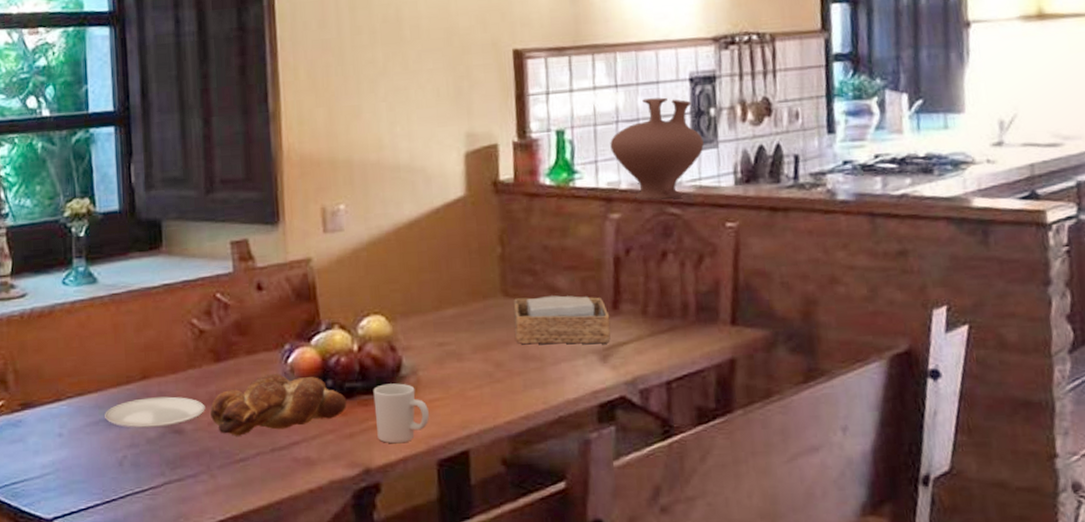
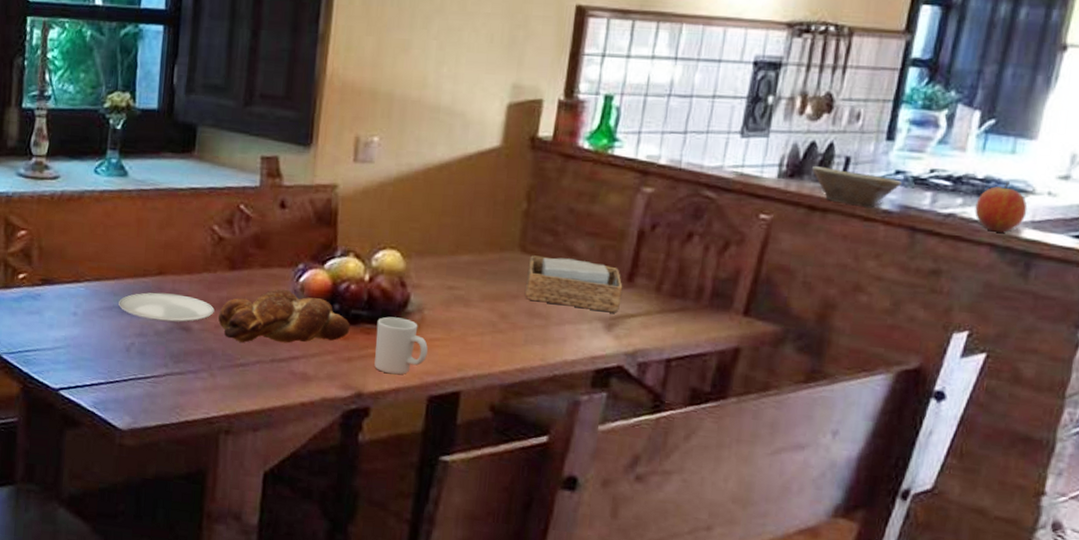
ceramic jug: present [610,97,704,201] -> none [657,76,755,183]
bowl: none [765,167,851,201] -> present [812,165,902,207]
fruit: none [923,155,973,206] -> present [974,181,1028,233]

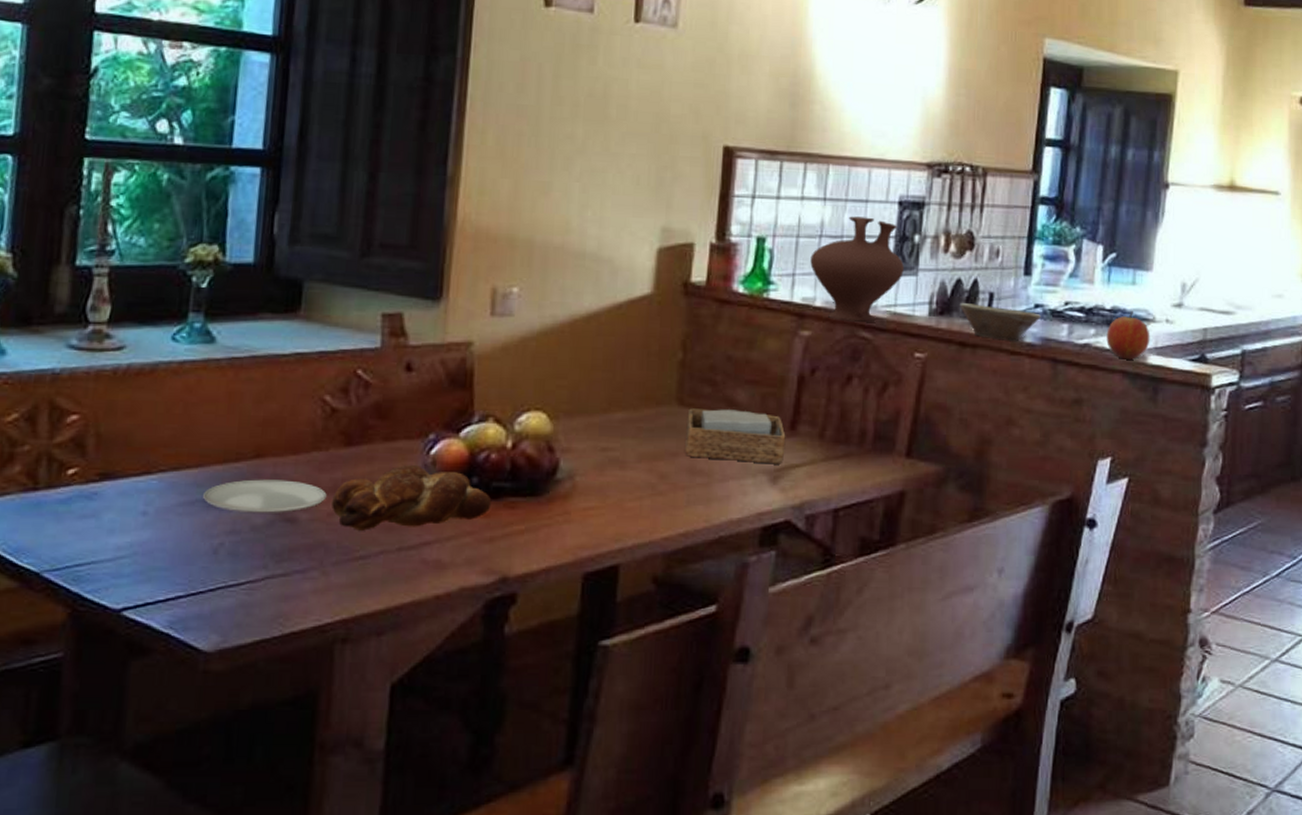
mug: present [374,316,429,375] -> none [521,487,582,552]
ceramic jug: none [657,76,755,183] -> present [810,216,904,323]

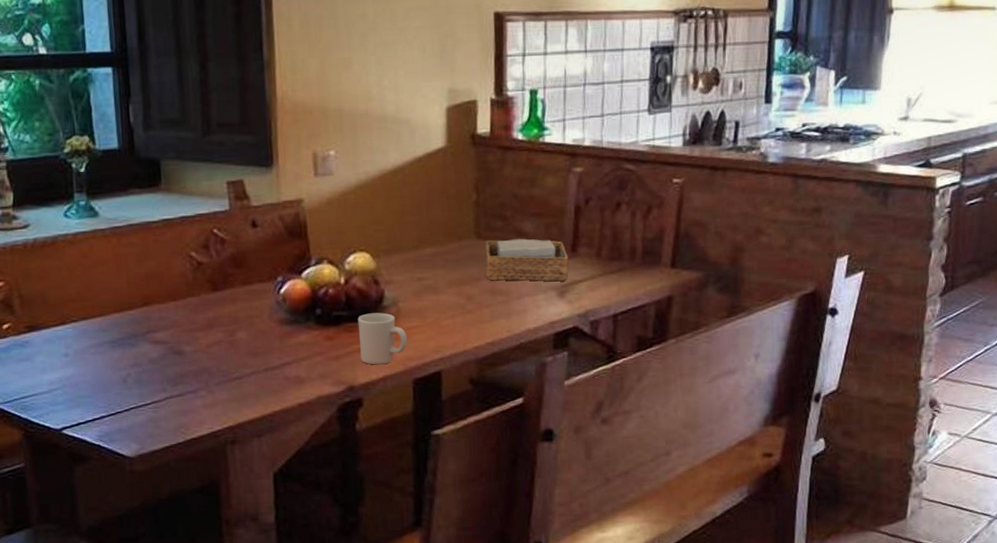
plate: present [203,479,327,514] -> none [108,321,204,350]
bread loaf: present [332,464,492,531] -> none [208,302,334,357]
mug: none [521,487,582,552] -> present [357,312,408,365]
ceramic jug: present [810,216,904,323] -> none [577,64,659,157]
bowl: present [960,302,1041,341] -> none [710,131,782,162]
fruit: present [1106,310,1150,360] -> none [840,126,880,170]

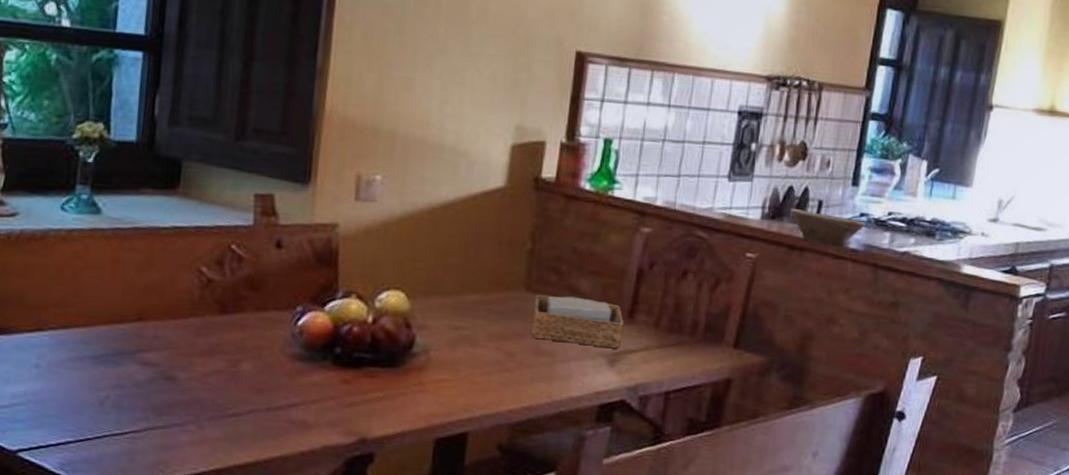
mug: present [357,312,408,365] -> none [379,359,435,418]
bowl: none [710,131,782,162] -> present [790,208,865,246]

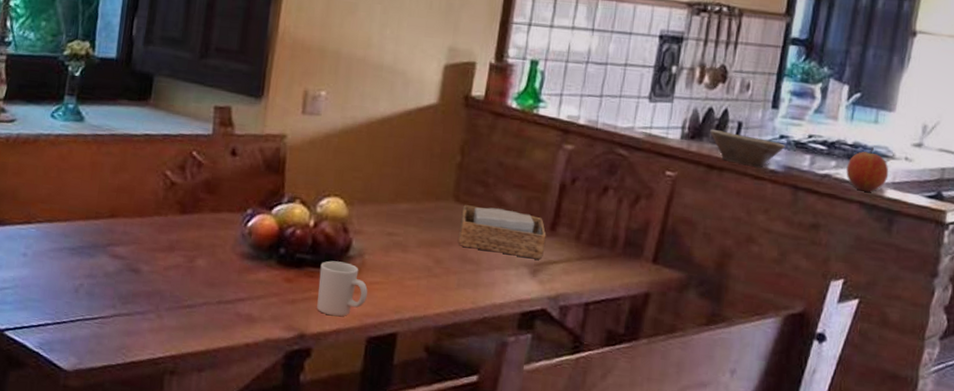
mug: none [379,359,435,418] -> present [317,260,368,317]
fruit: none [925,223,966,269] -> present [846,146,889,192]

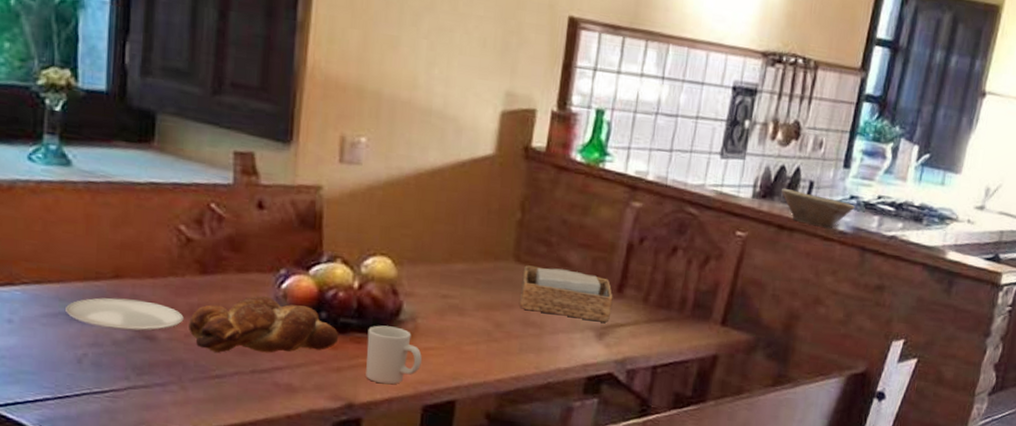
plate: none [69,234,164,265] -> present [66,298,184,331]
bread loaf: none [167,233,295,286] -> present [189,295,339,353]
fruit: present [846,146,889,192] -> none [912,209,952,254]

